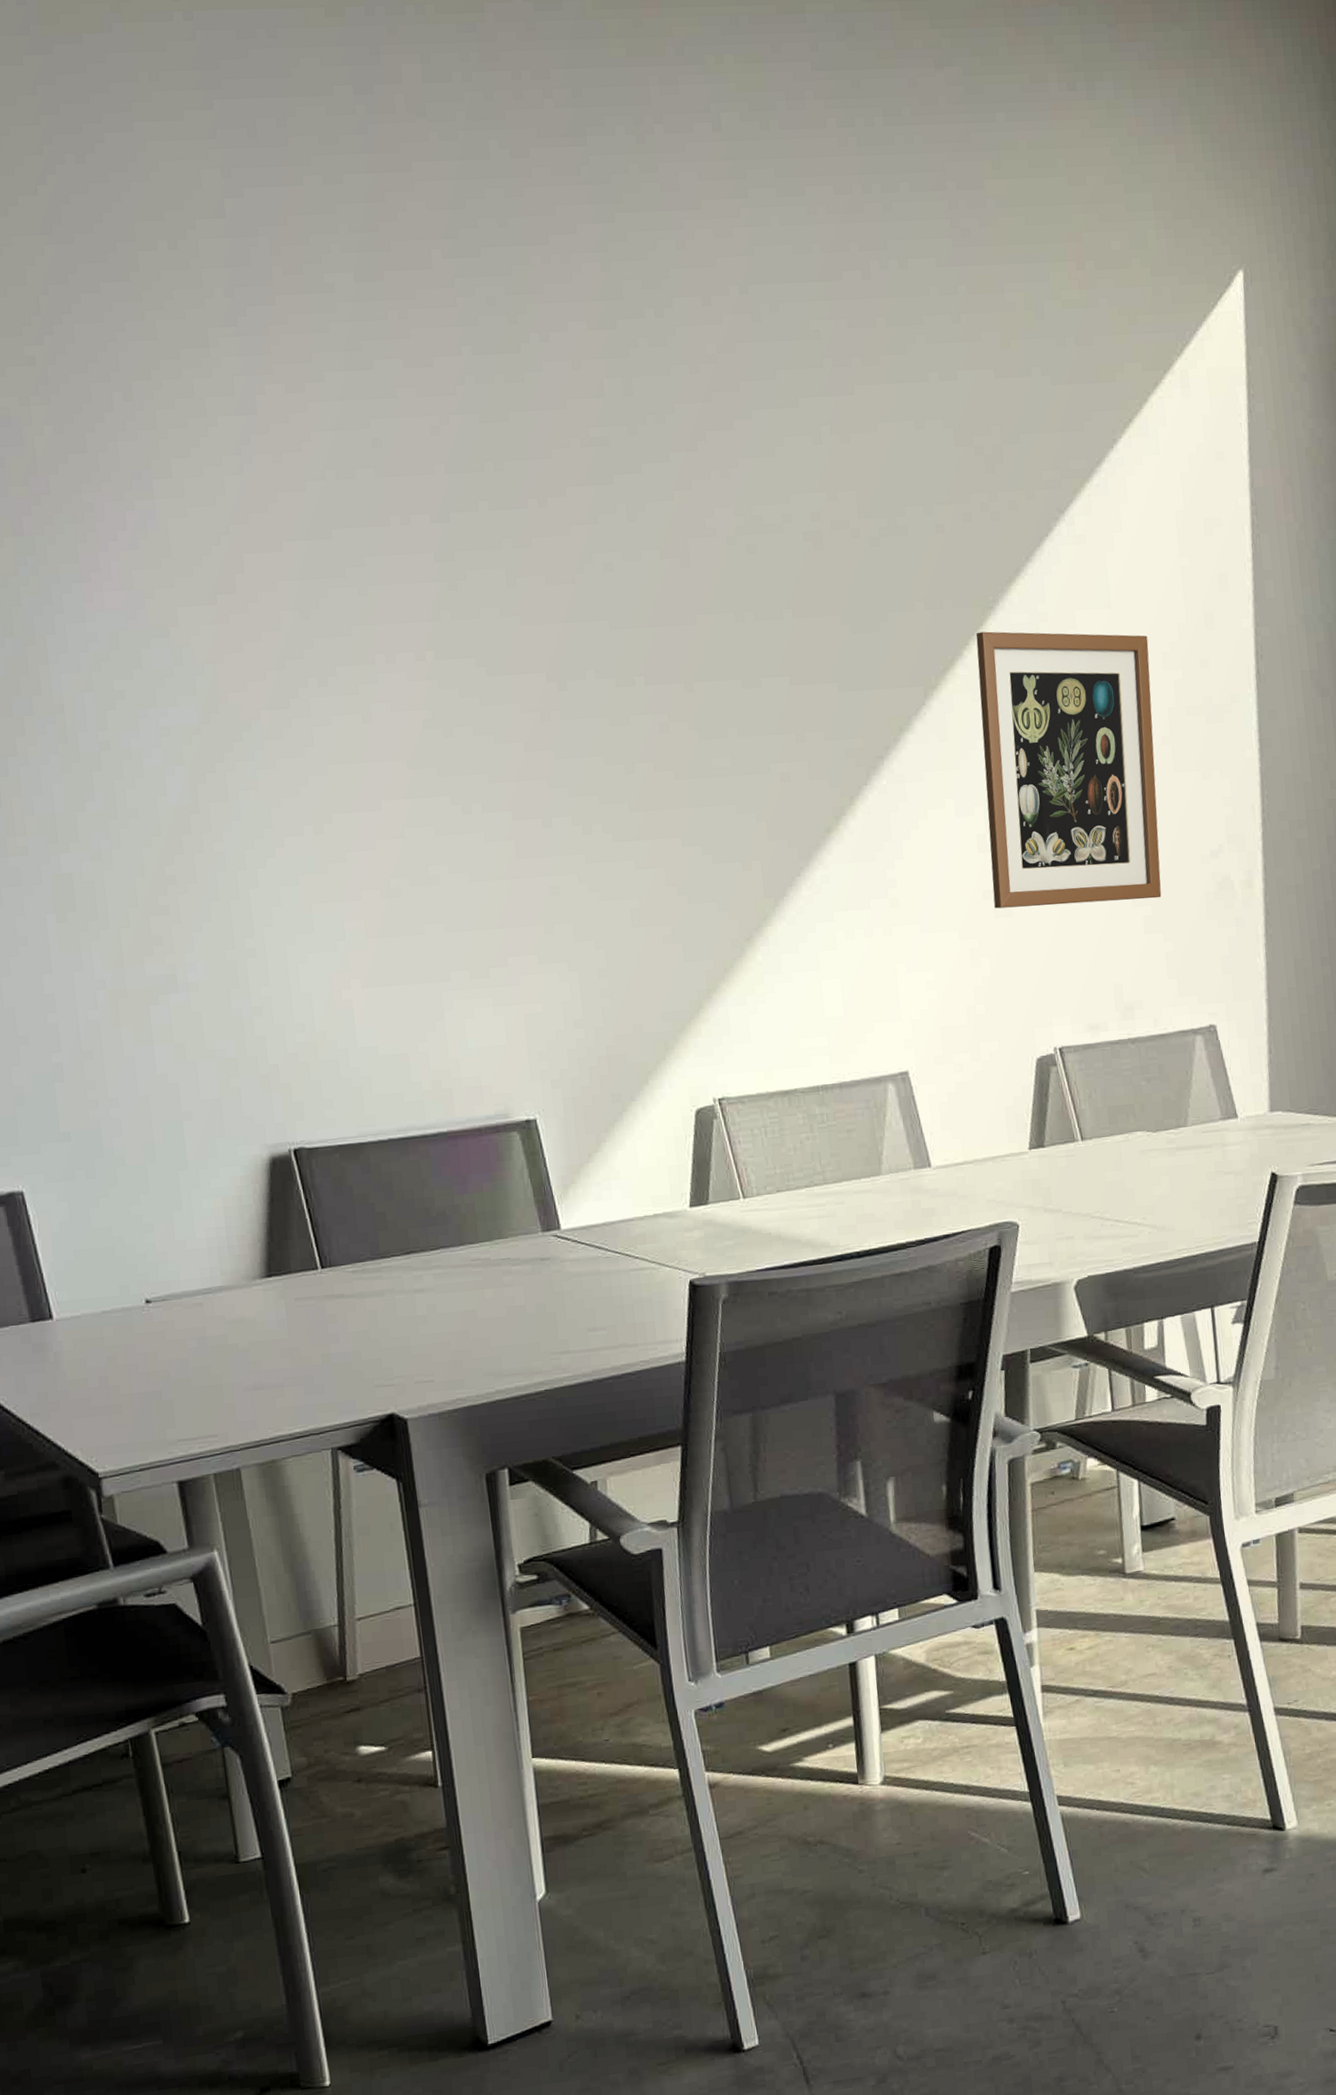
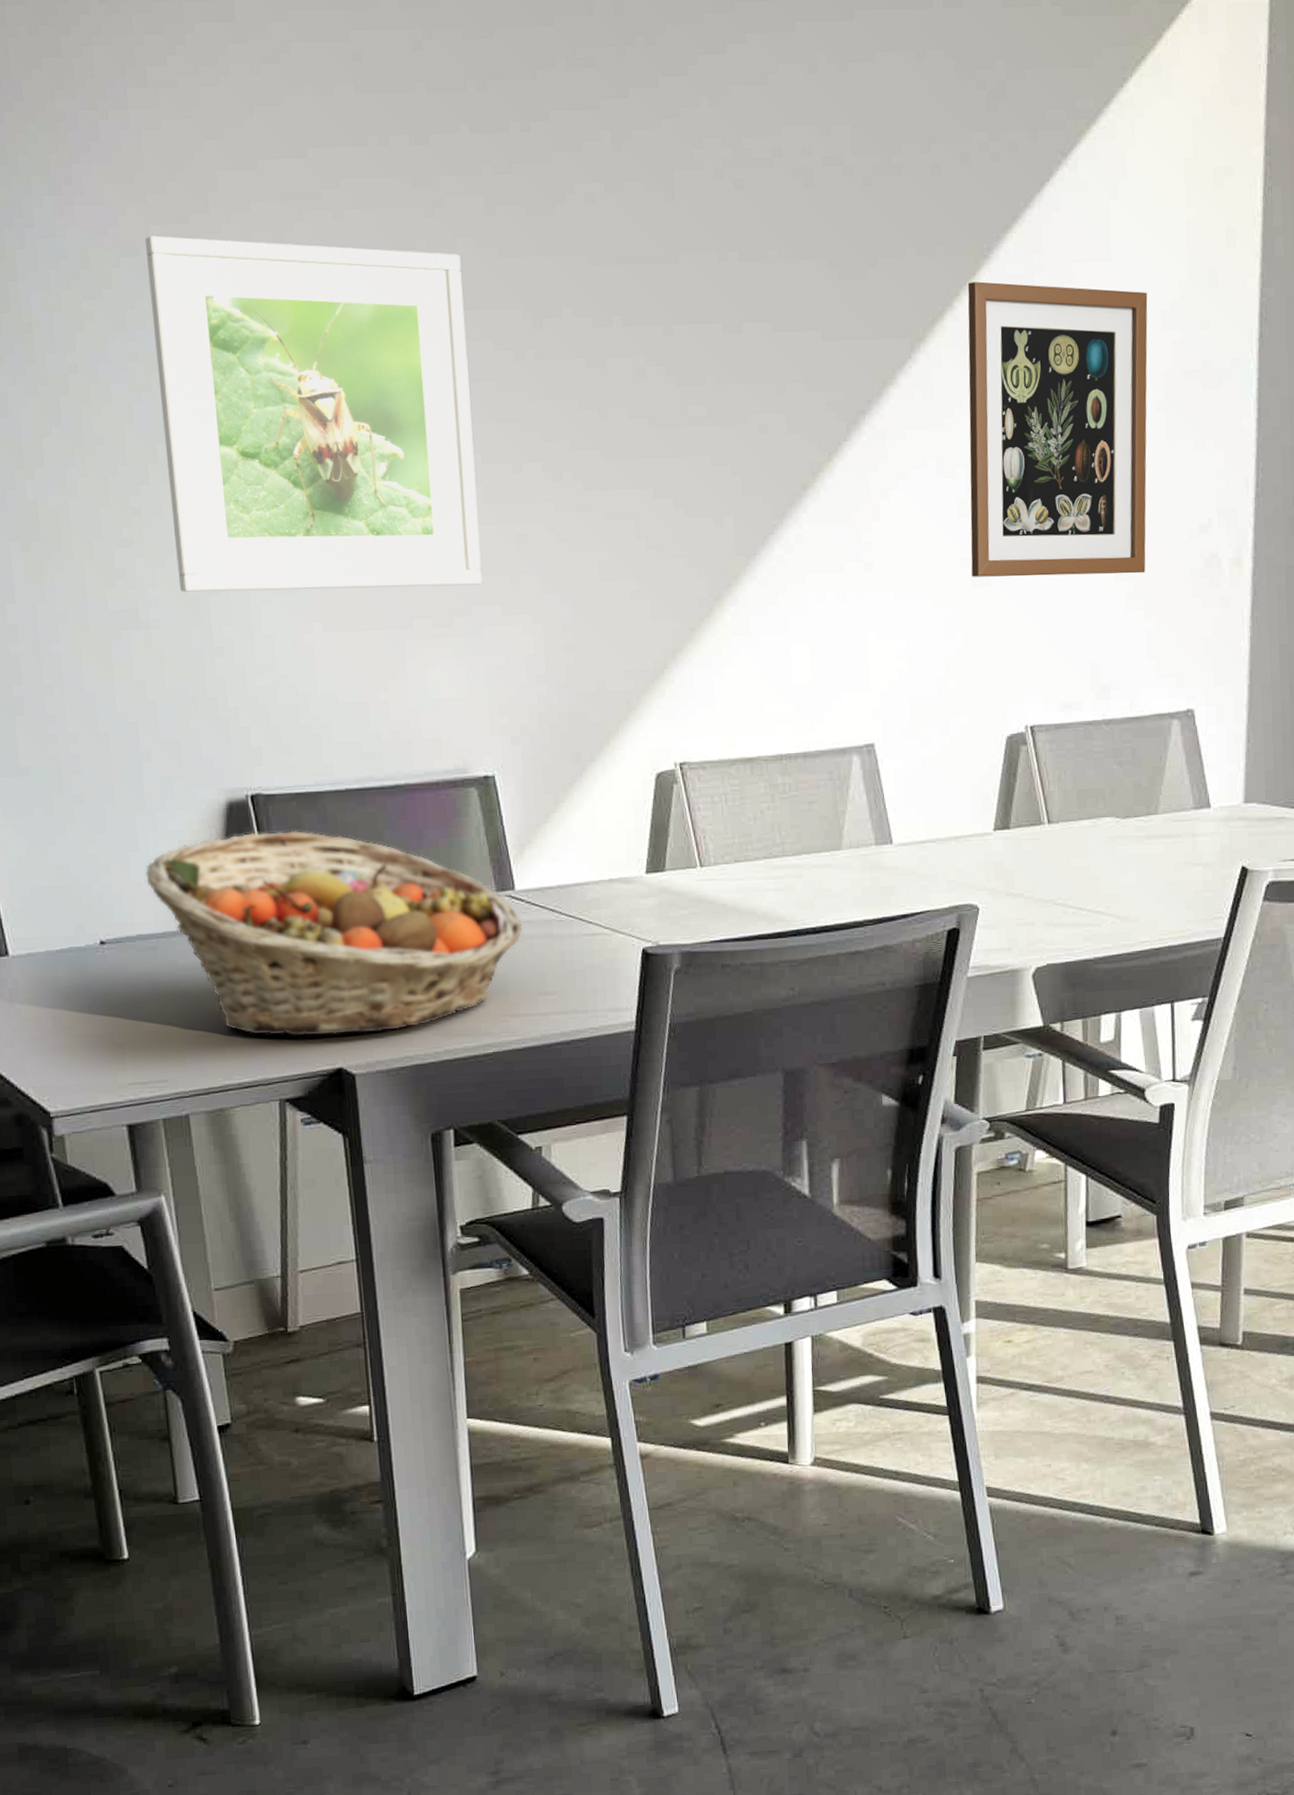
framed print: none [173,616,517,955] -> present [144,235,483,592]
fruit basket: none [189,1181,569,1386] -> present [144,830,522,1037]

